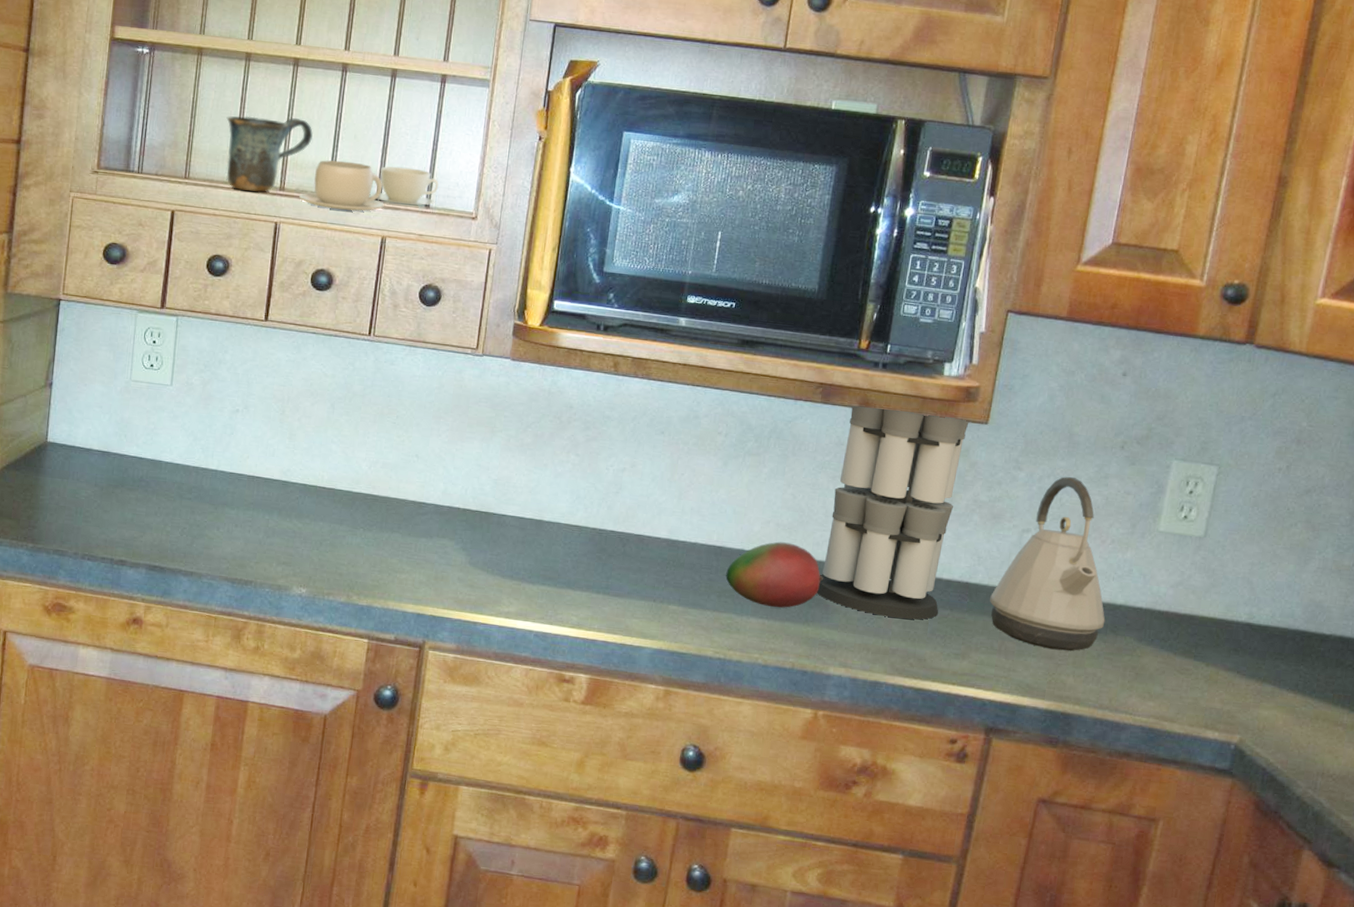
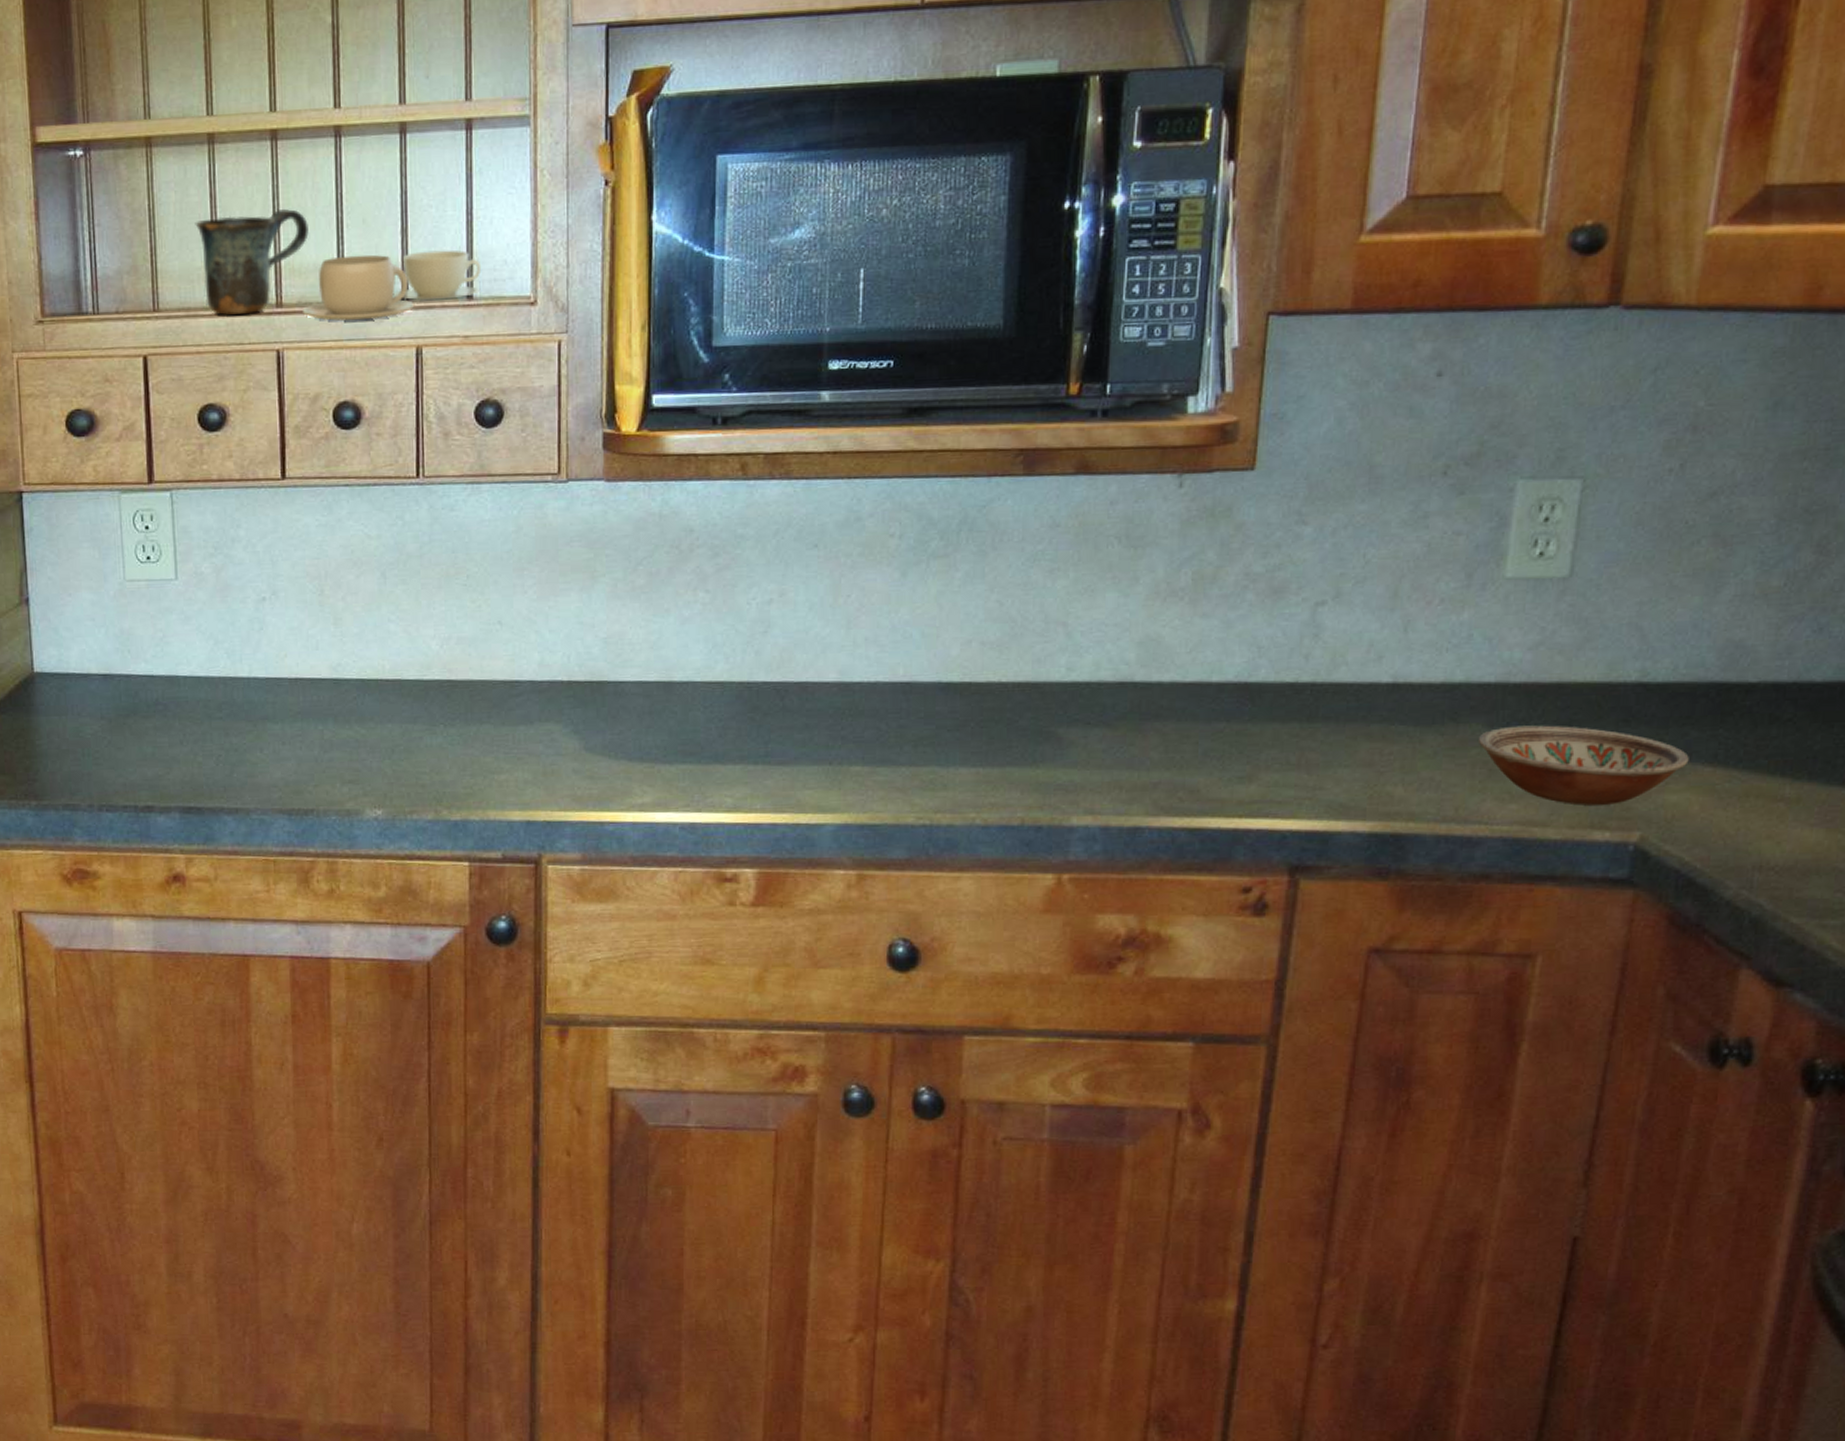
fruit: present [725,541,823,608] -> none [921,664,1051,750]
spice rack: present [817,406,969,620] -> none [1044,468,1229,742]
kettle: present [990,476,1106,652] -> none [1279,522,1441,754]
bowl: none [1130,642,1278,712] -> present [1478,725,1689,806]

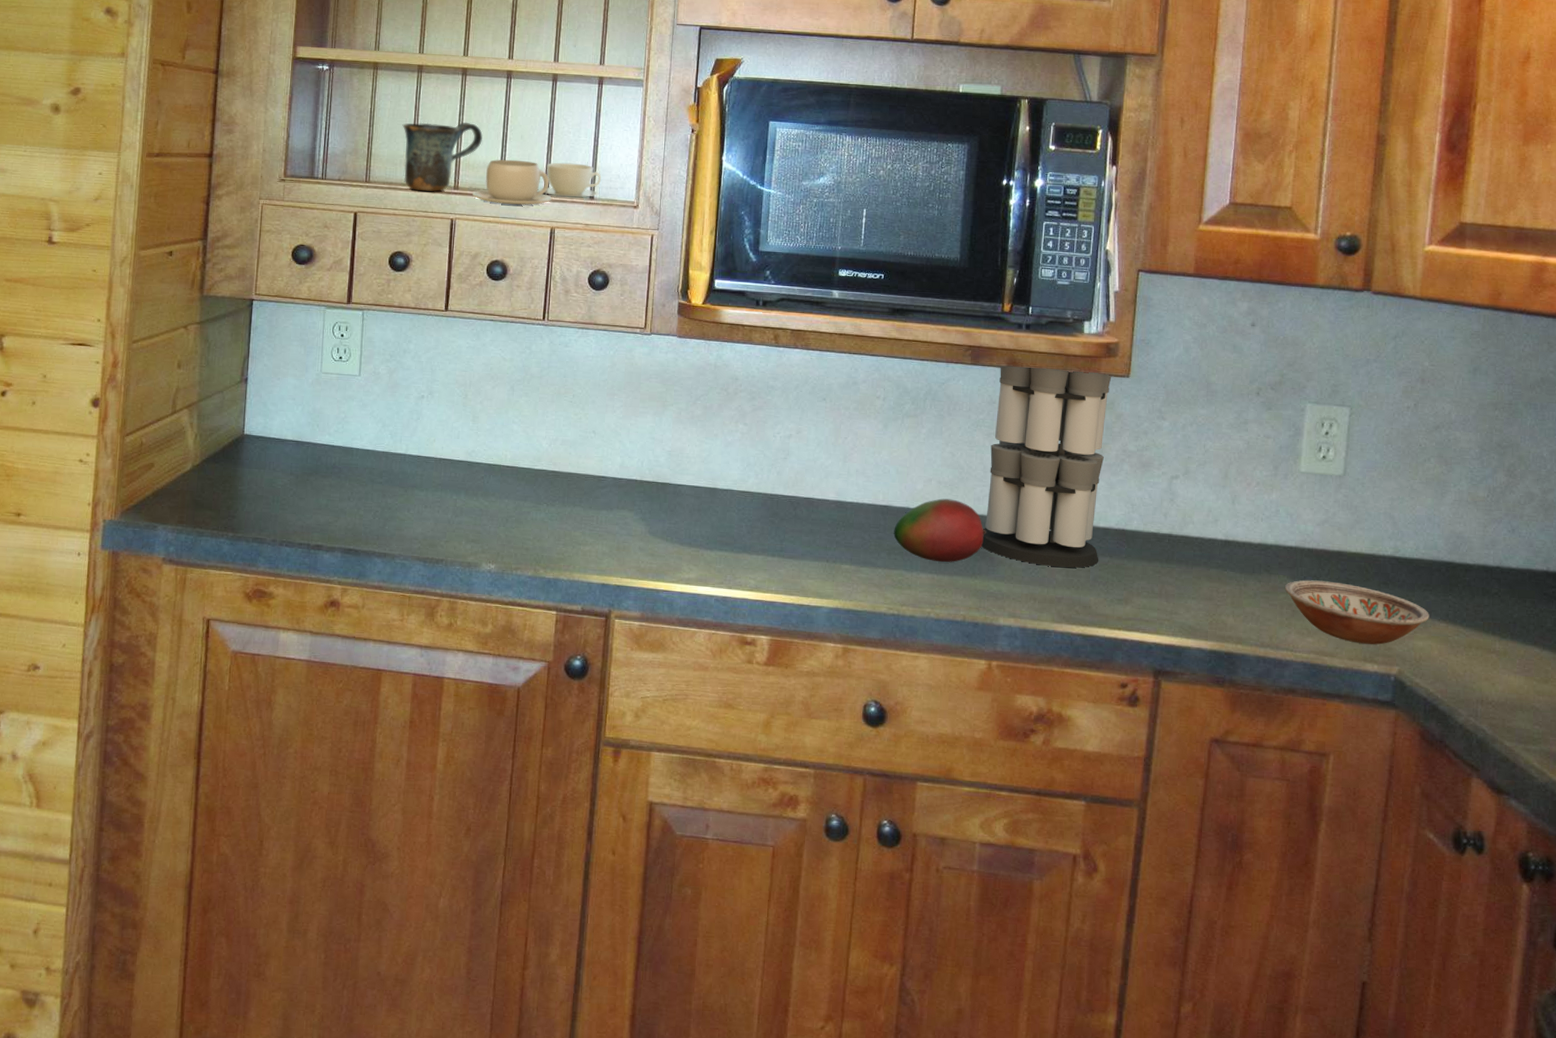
fruit: none [921,664,1051,750] -> present [894,498,986,562]
spice rack: none [1044,468,1229,742] -> present [981,366,1112,568]

